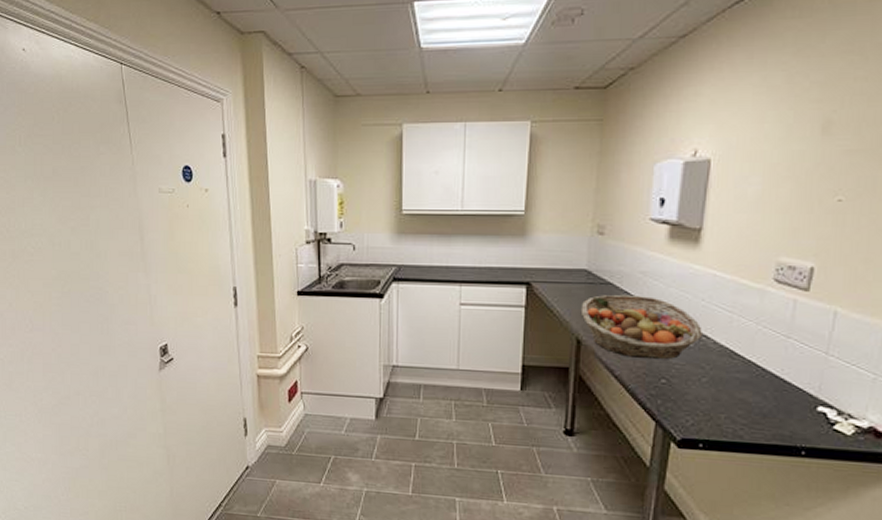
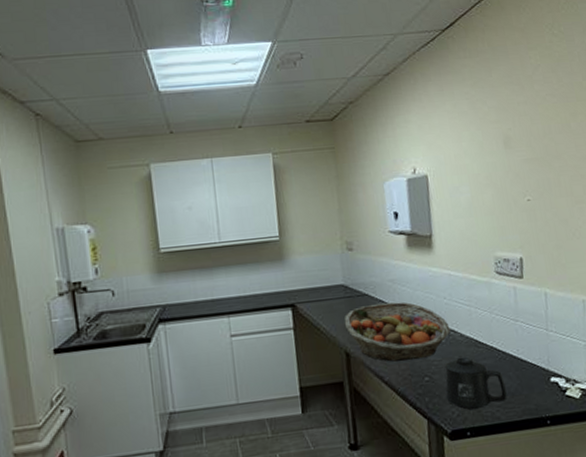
mug: none [681,365,757,423] -> present [444,356,507,410]

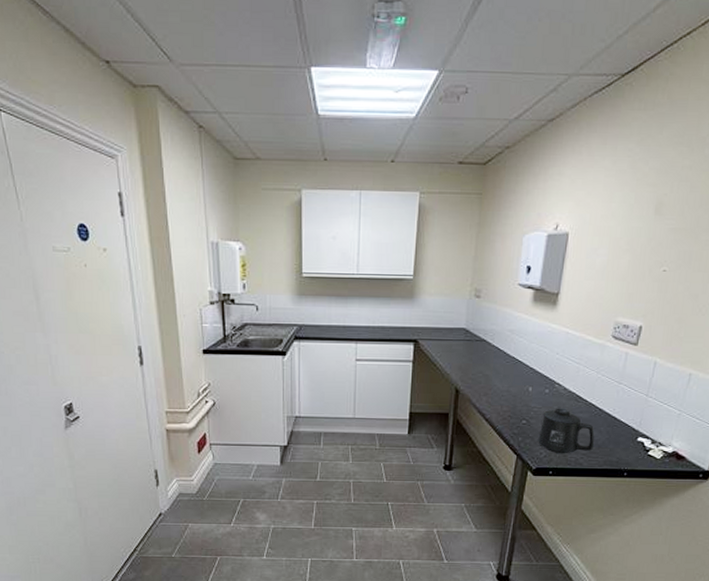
fruit basket: present [345,302,451,362] -> none [460,349,556,404]

